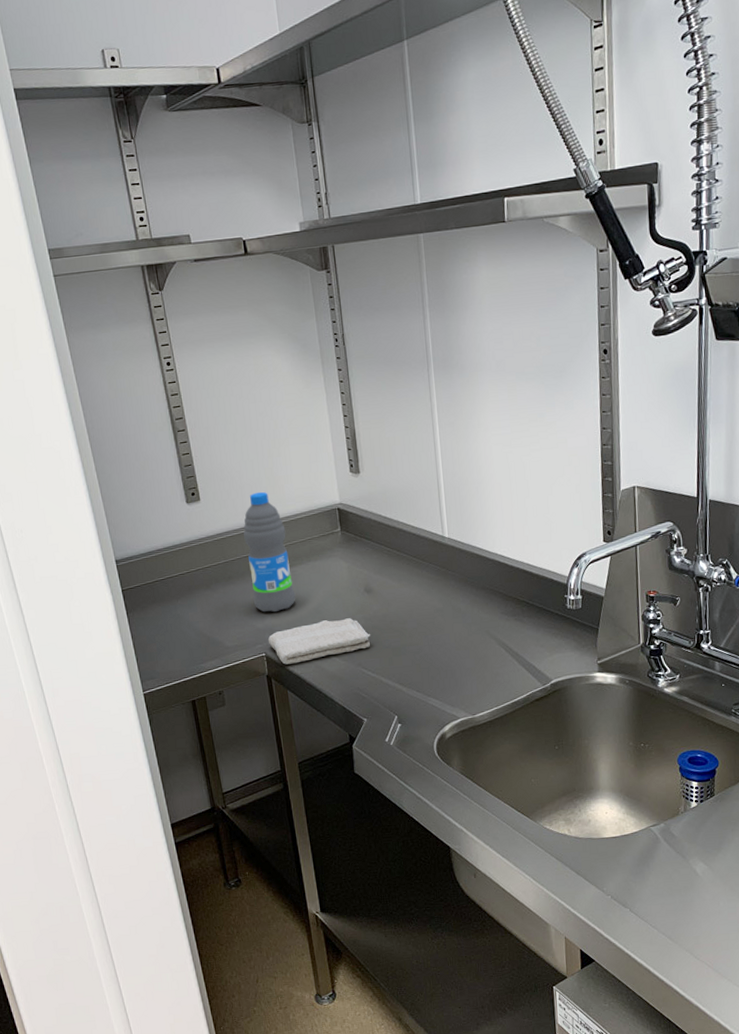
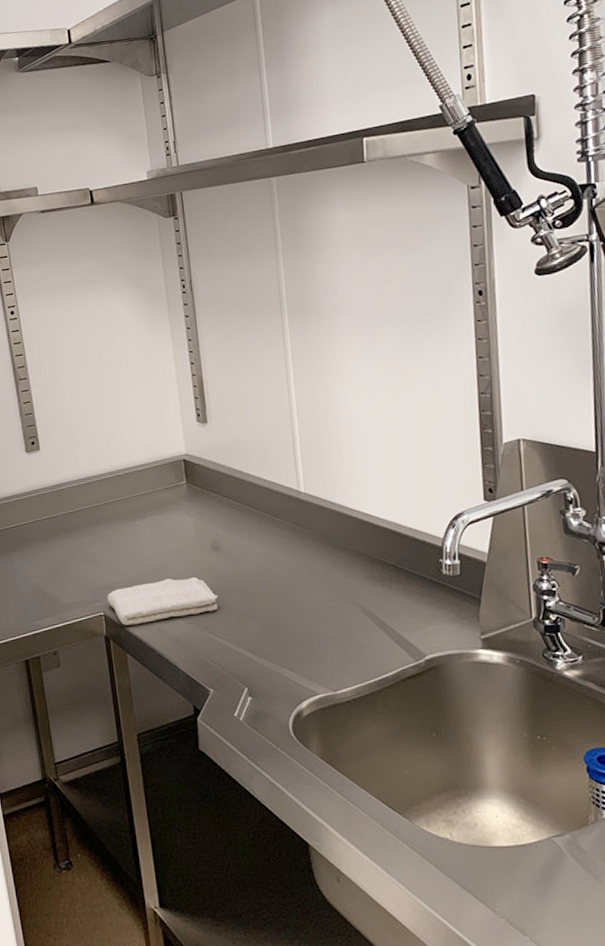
water bottle: present [243,491,296,613] -> none [83,441,138,569]

